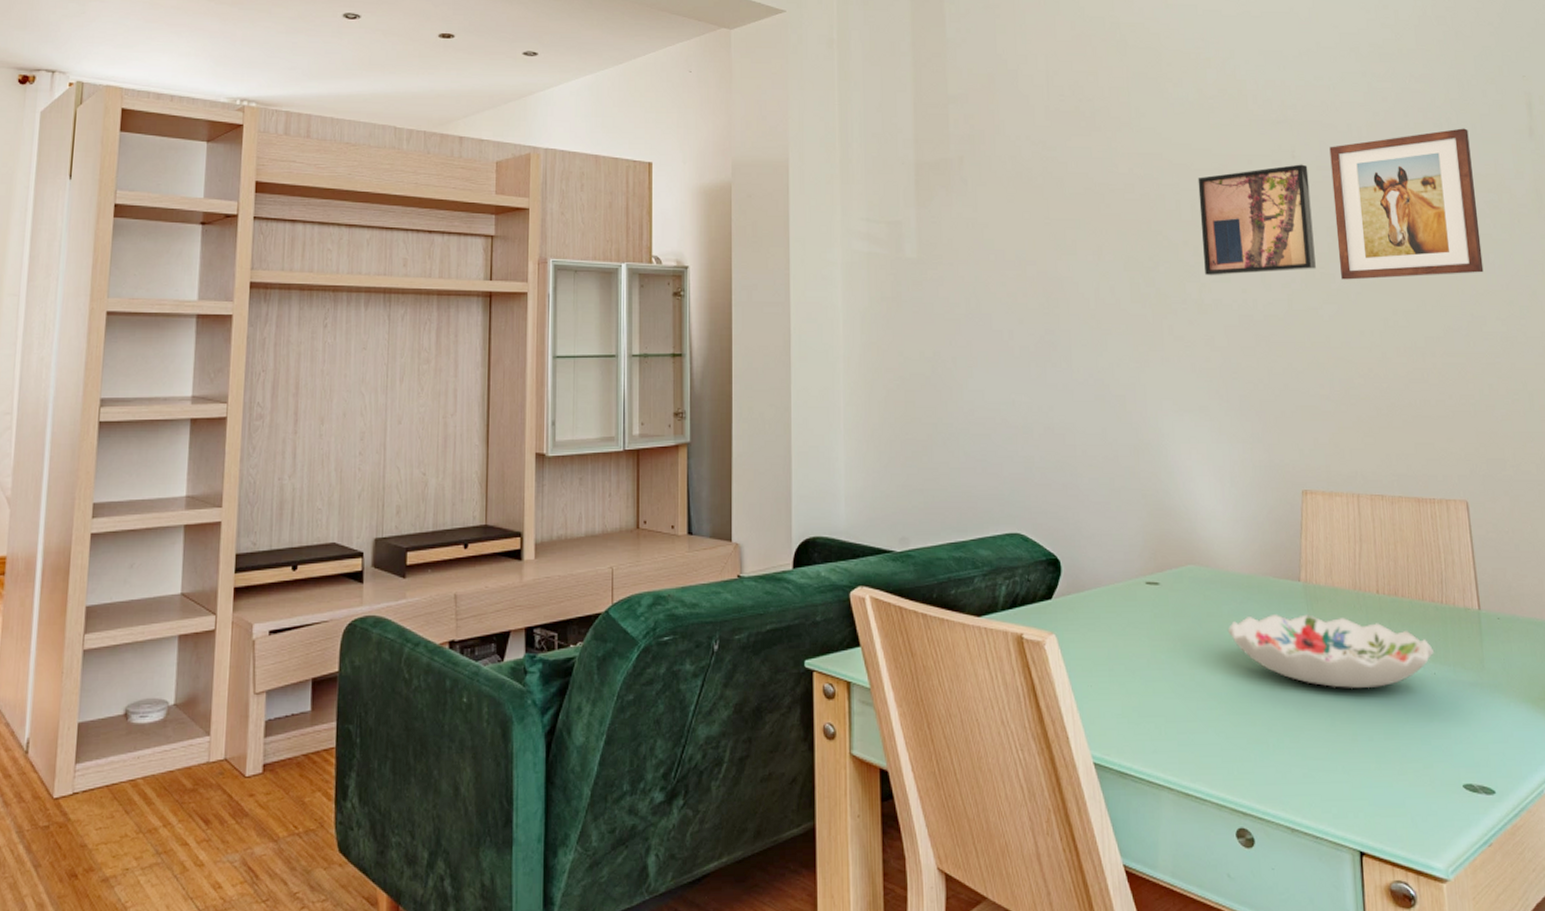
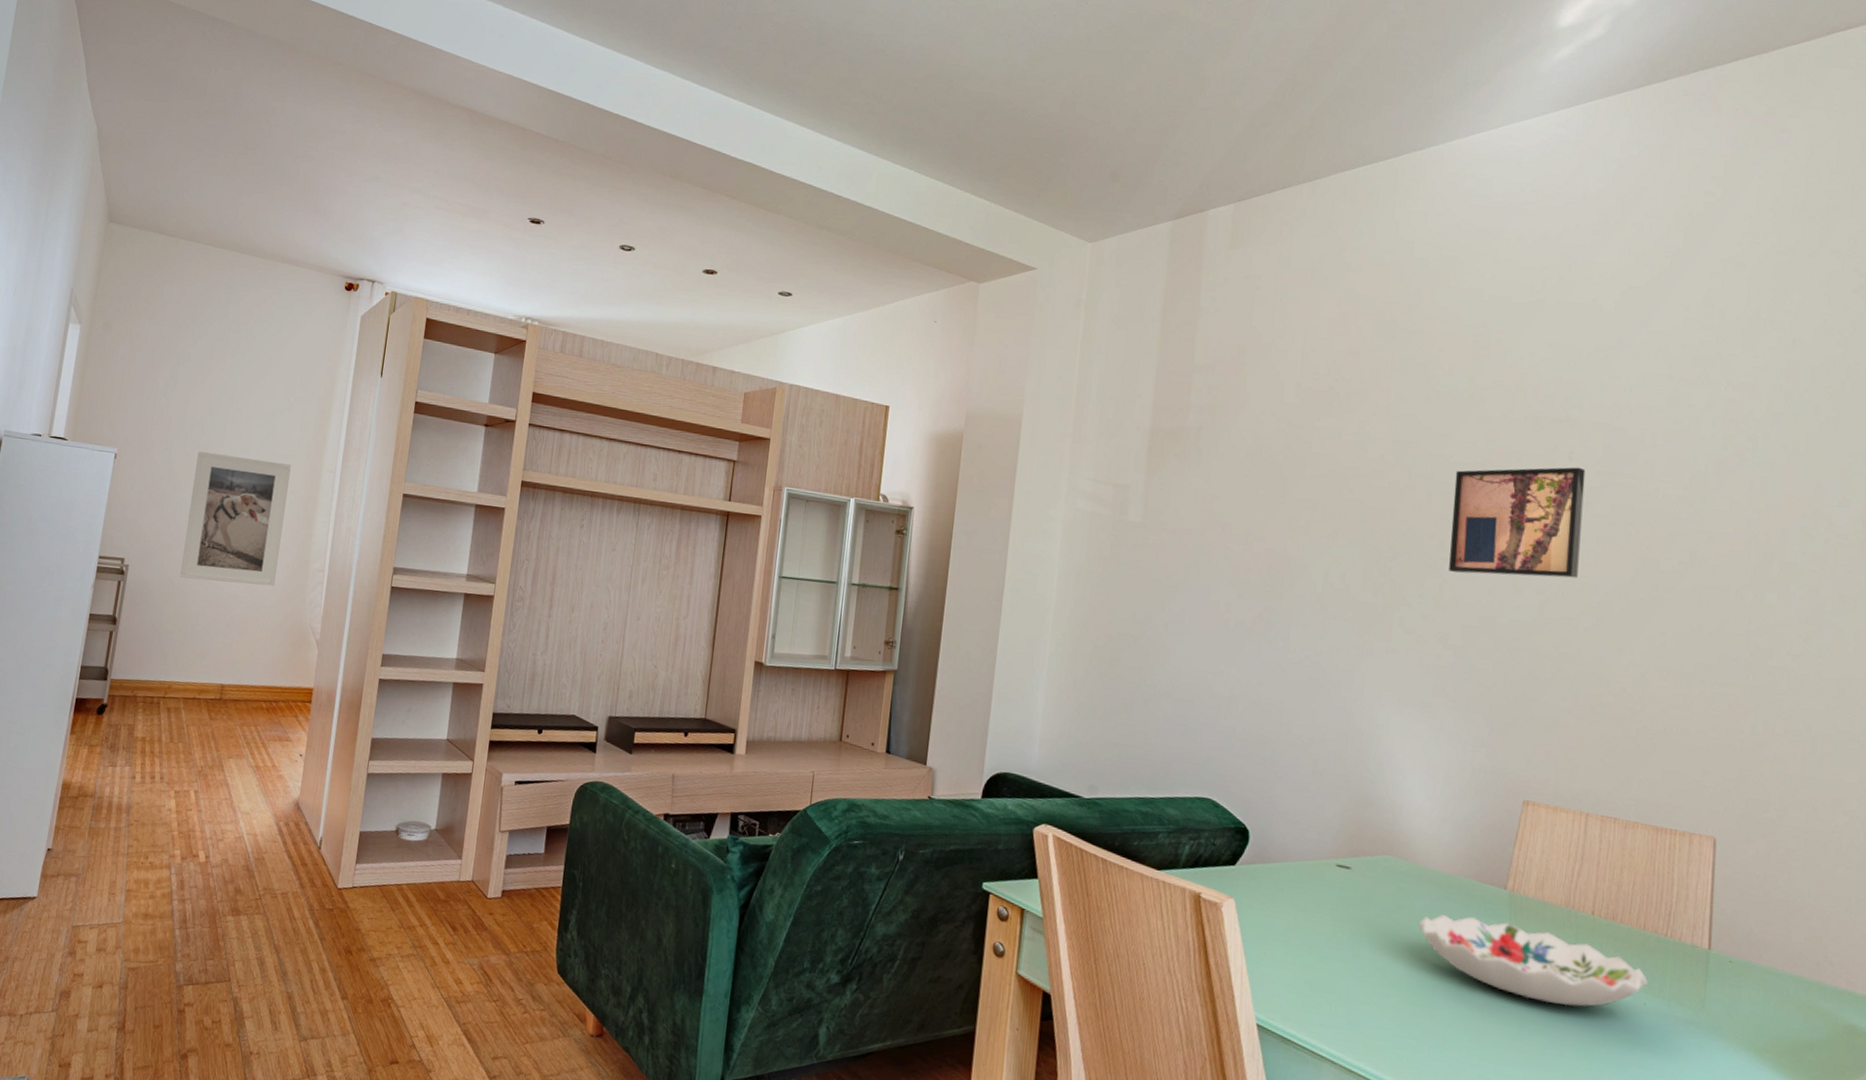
wall art: present [1329,128,1484,280] -> none [1606,445,1789,603]

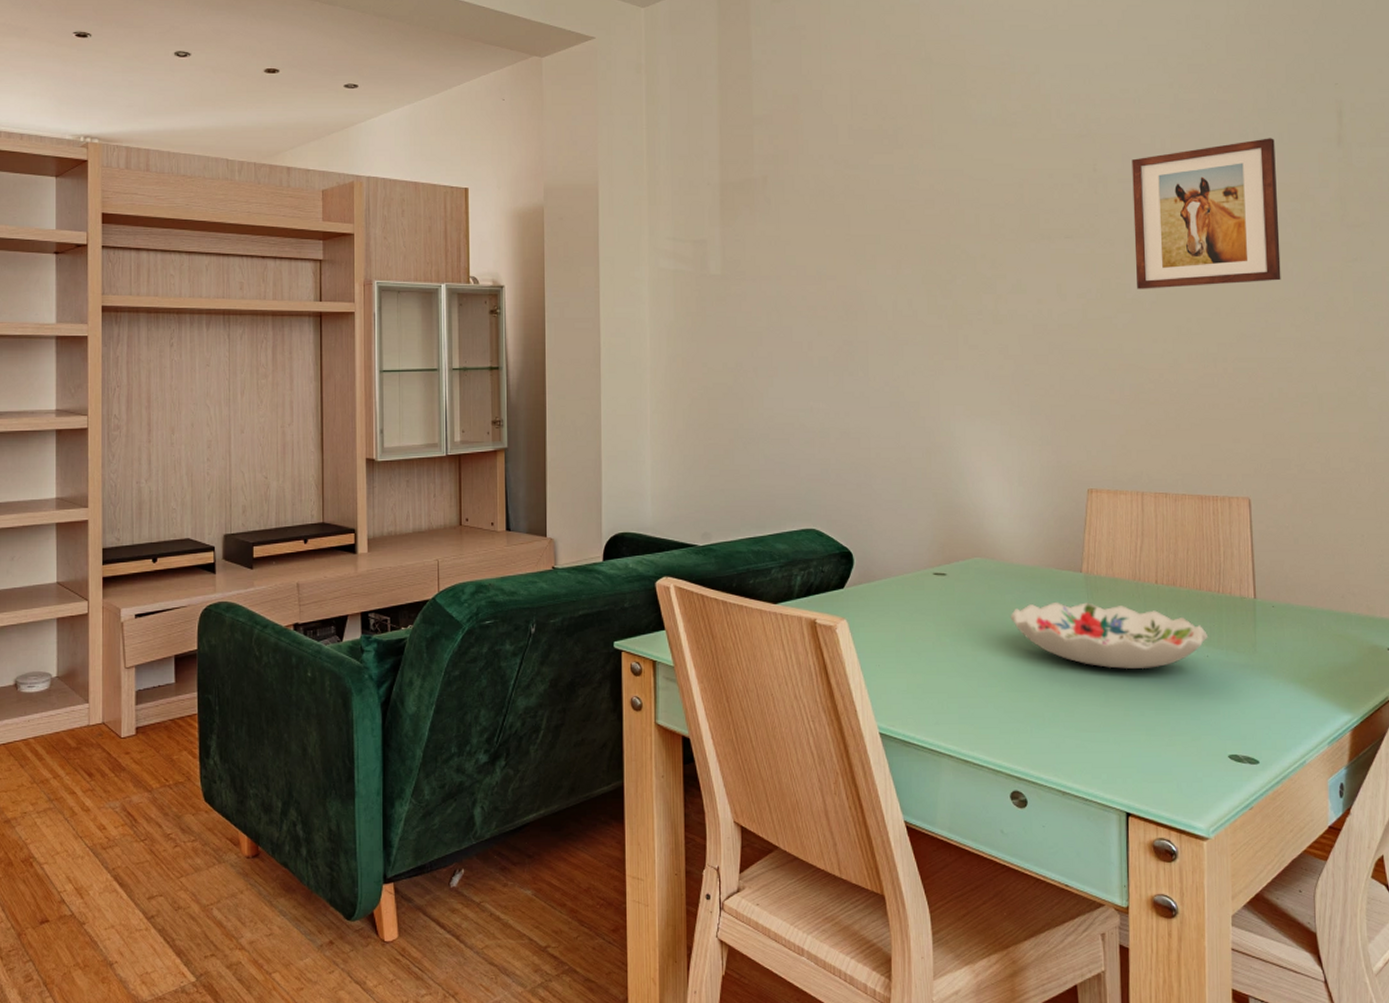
wall art: present [1449,467,1586,578] -> none [998,177,1112,288]
wall art: none [1606,445,1789,603] -> present [1132,138,1281,289]

